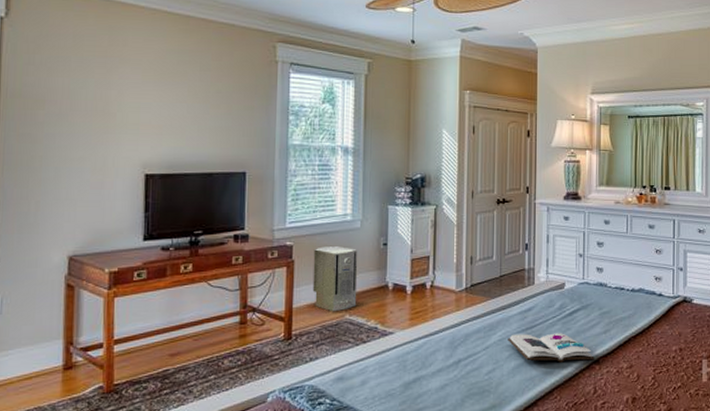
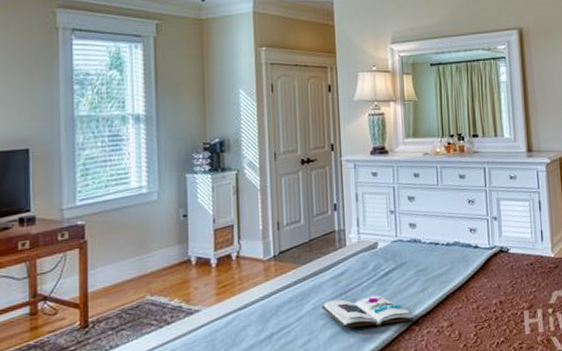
air purifier: present [312,246,358,312] -> none [108,221,158,294]

